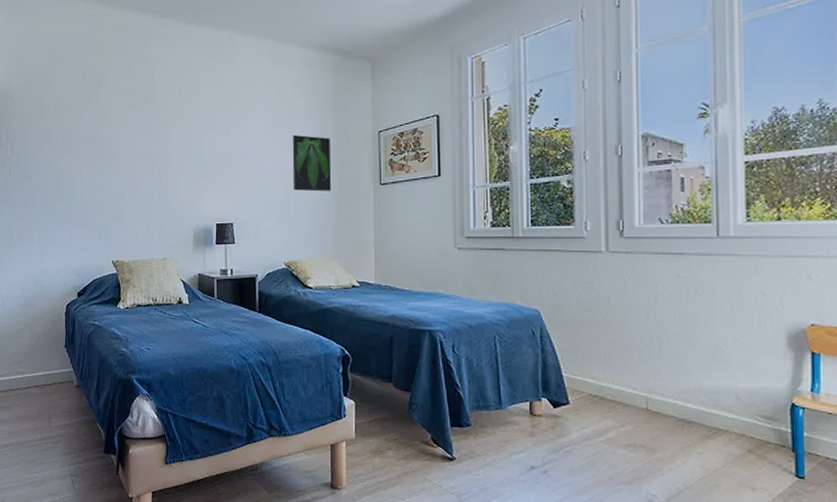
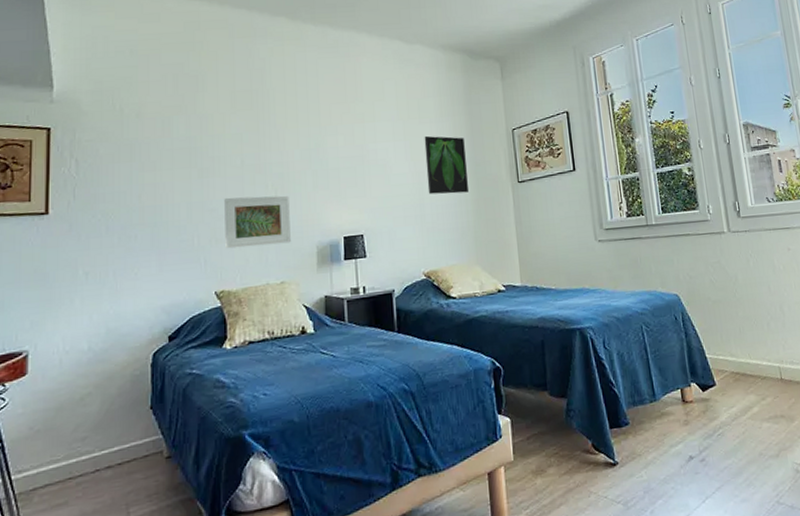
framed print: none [120,182,172,226] -> present [224,195,291,249]

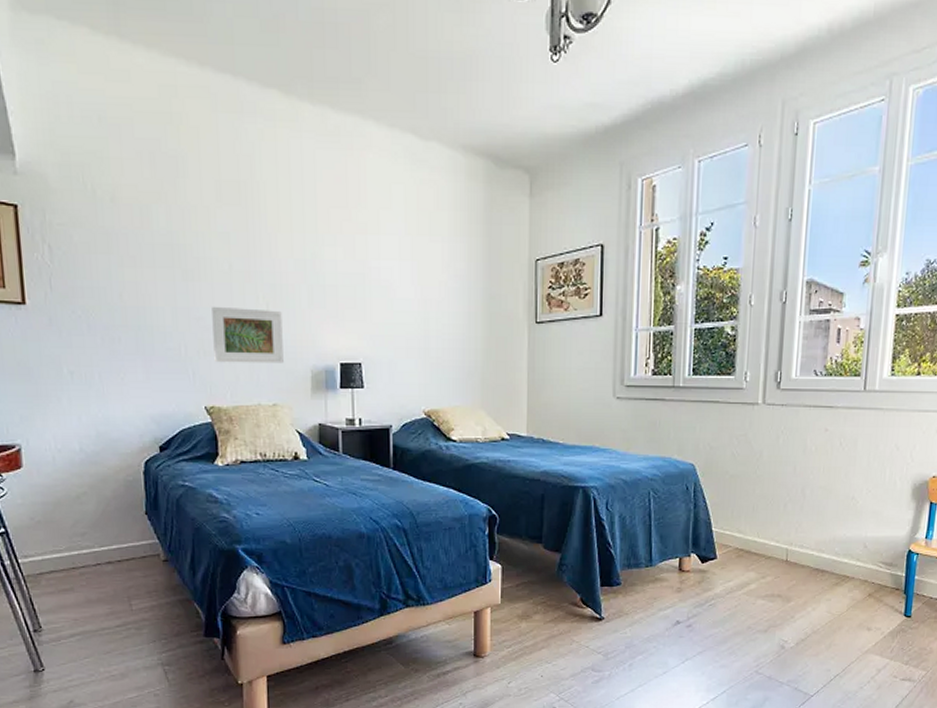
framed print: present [424,135,470,195] -> none [434,257,481,328]

